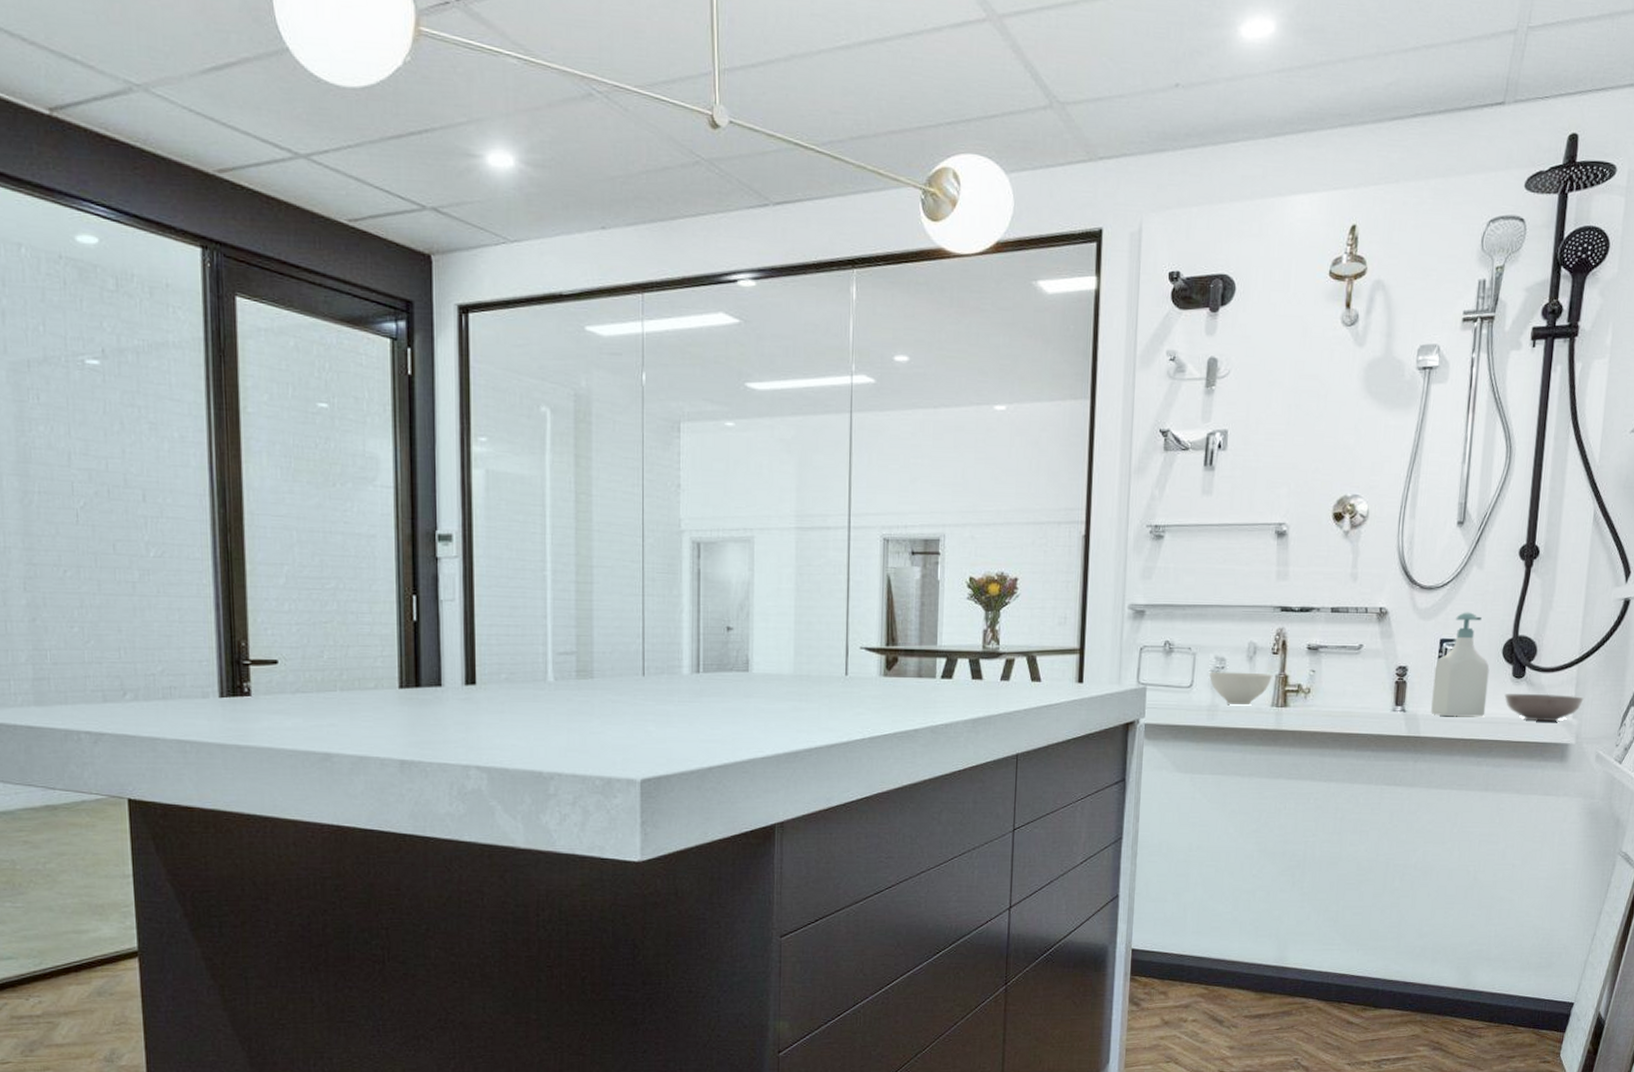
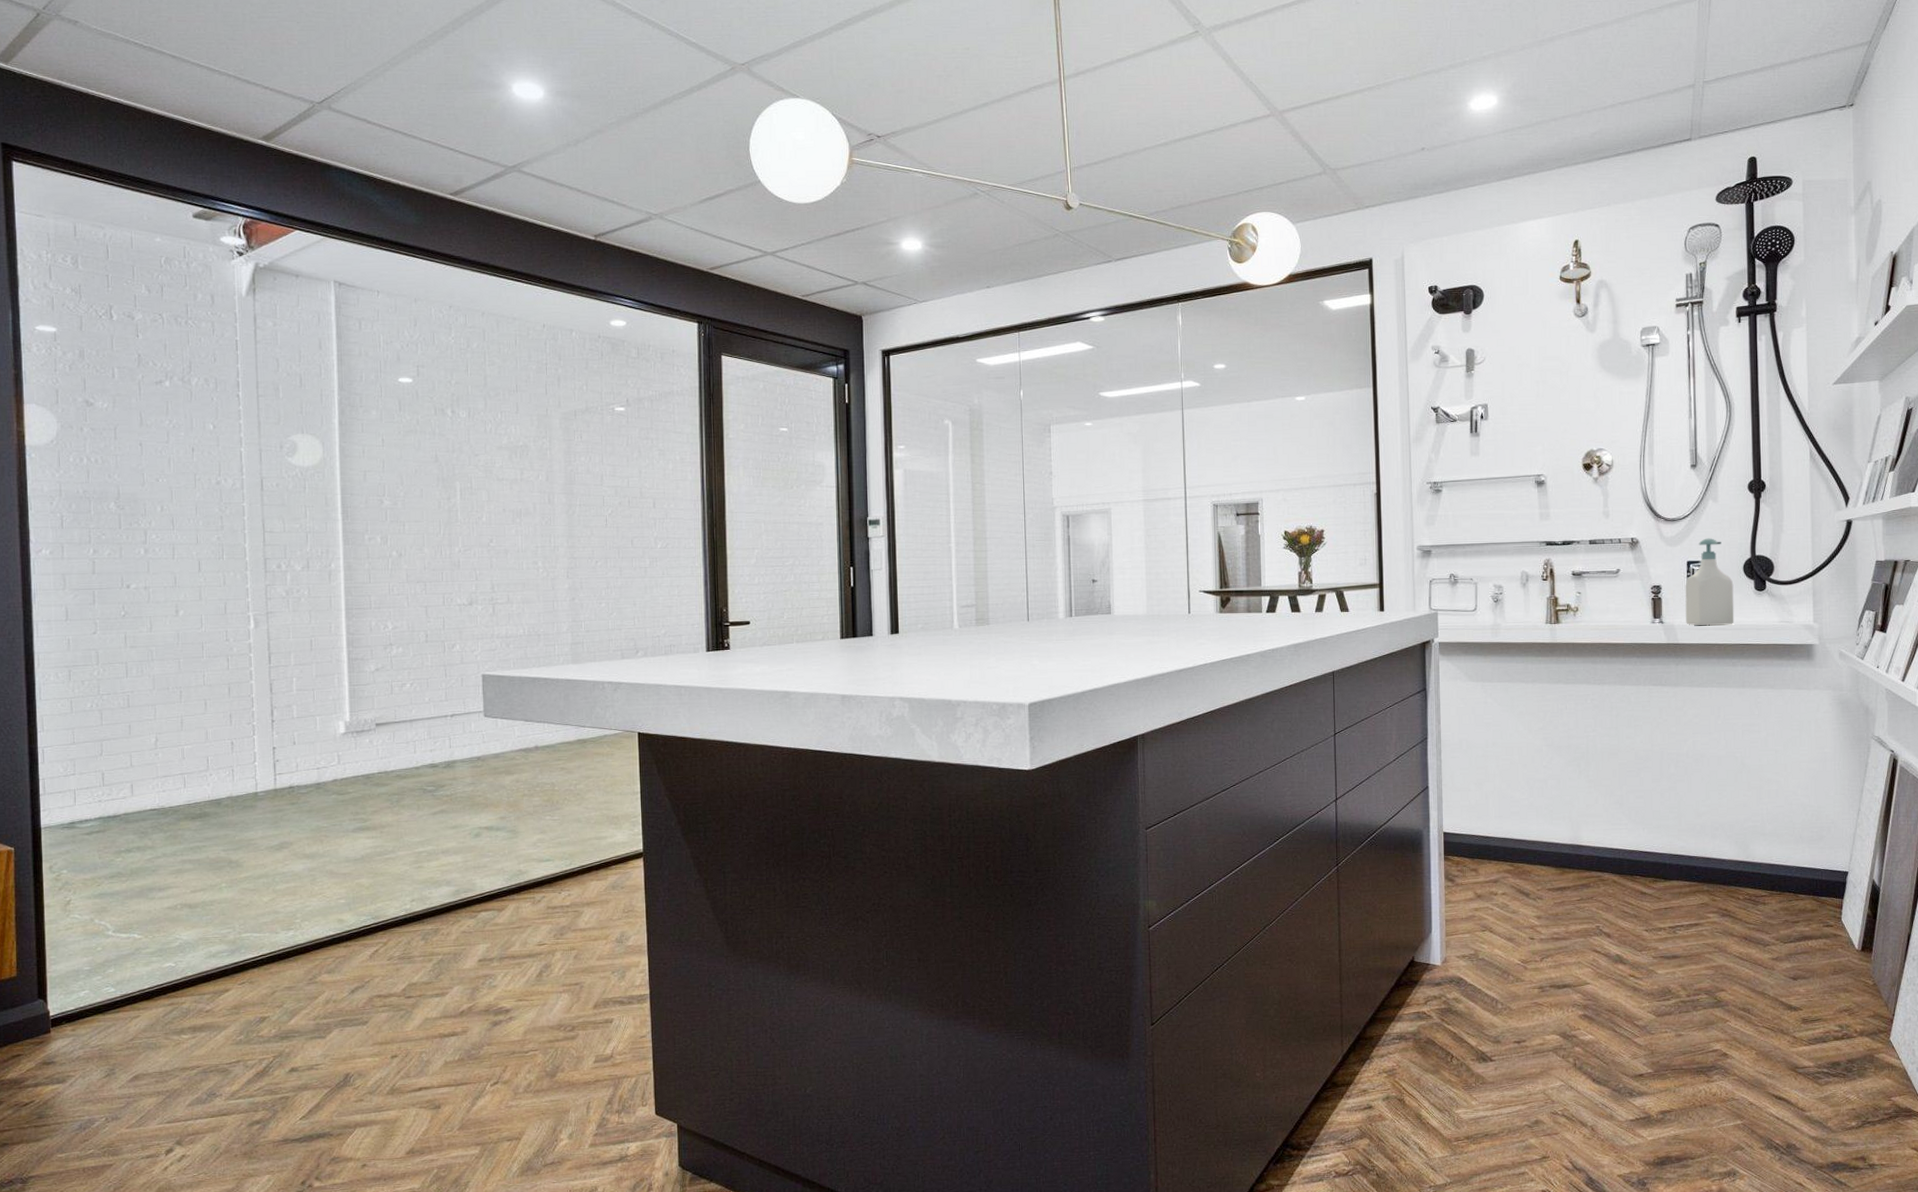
bowl: present [1209,672,1273,706] -> none [1489,596,1545,624]
bowl: present [1504,693,1584,722] -> none [1750,602,1822,627]

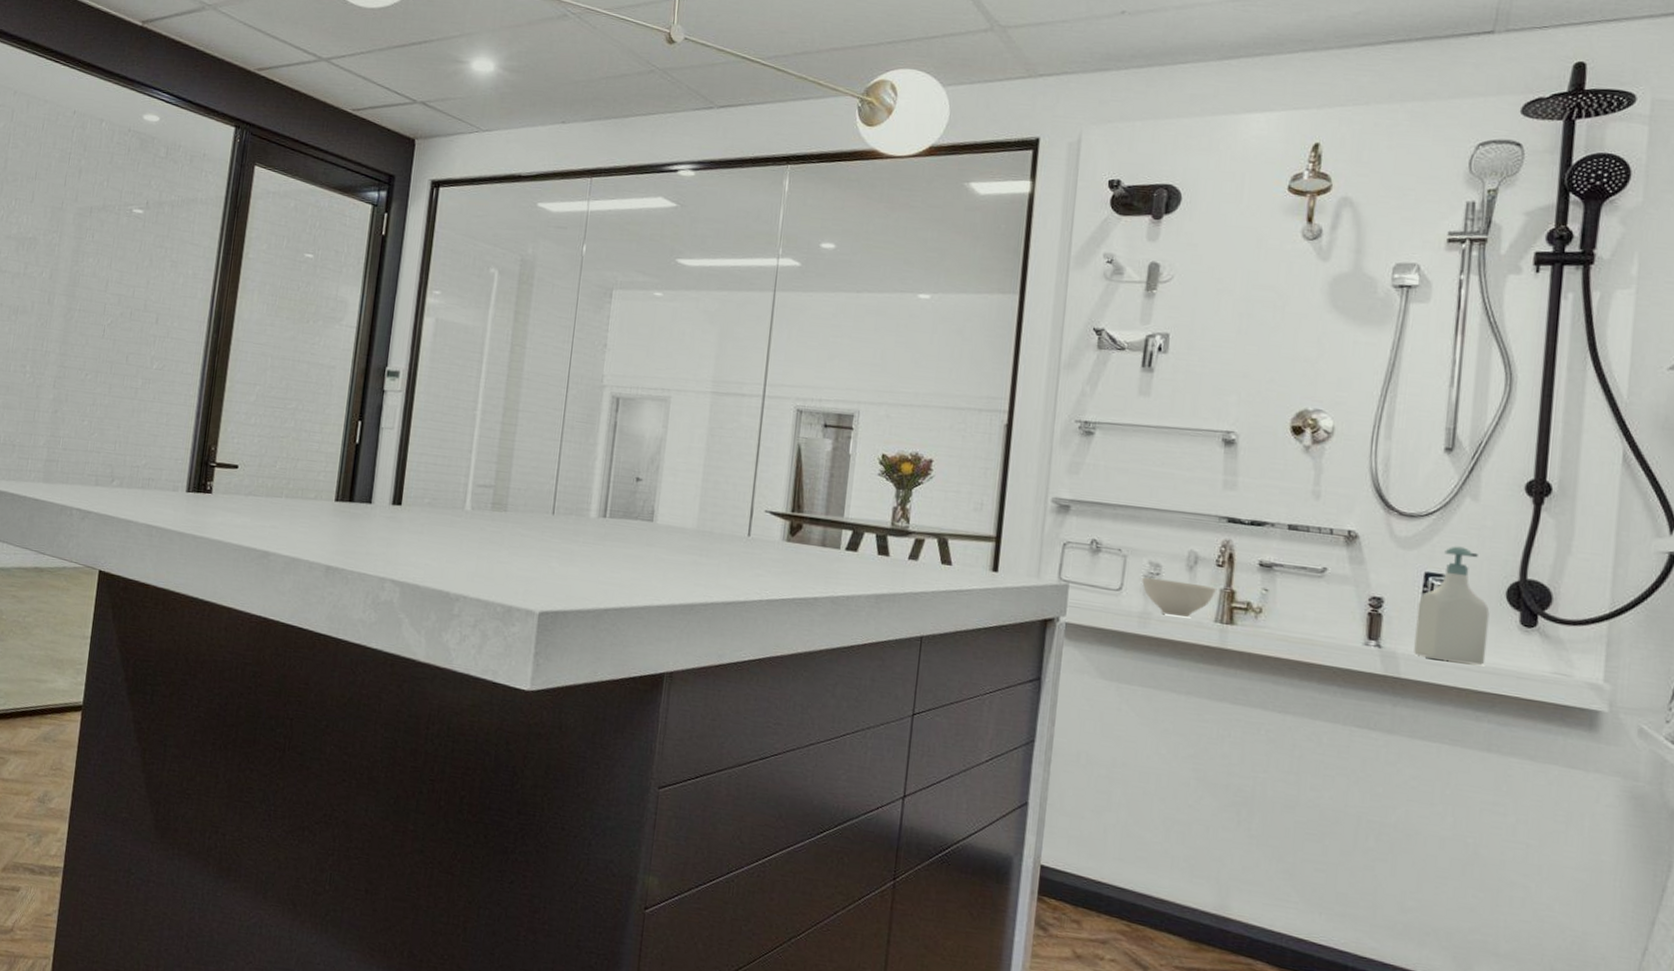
bowl: none [1489,596,1545,624] -> present [1141,577,1217,618]

